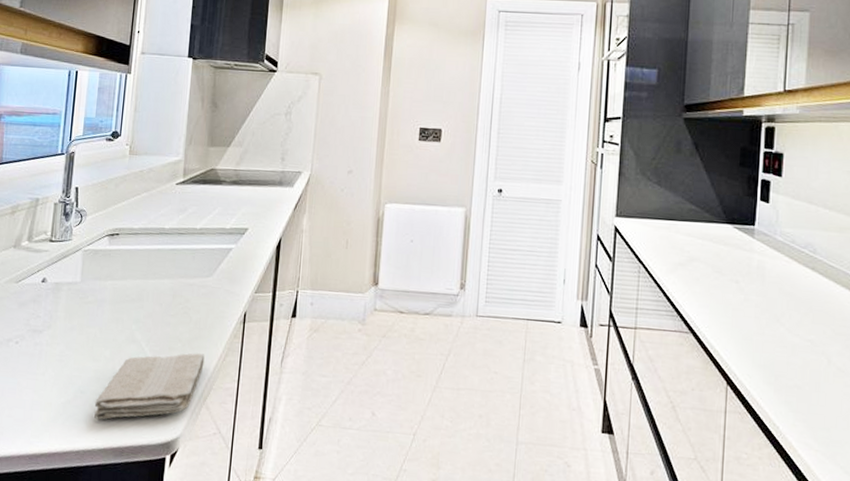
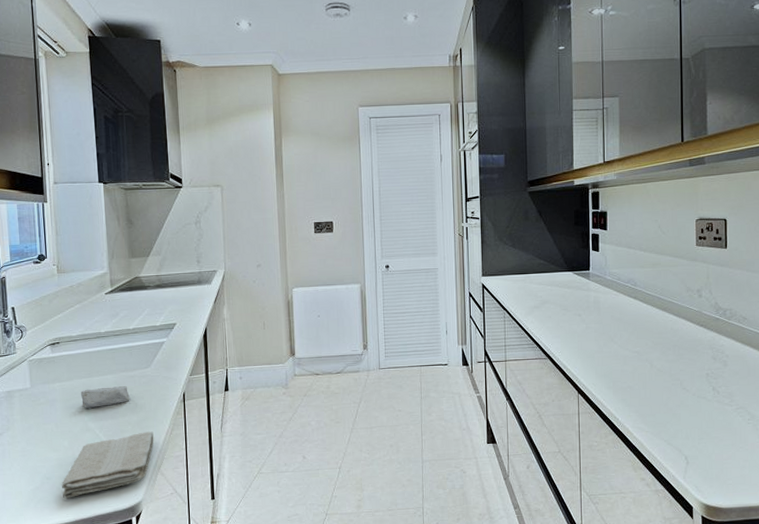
soap bar: none [132,292,185,316] -> present [81,386,130,408]

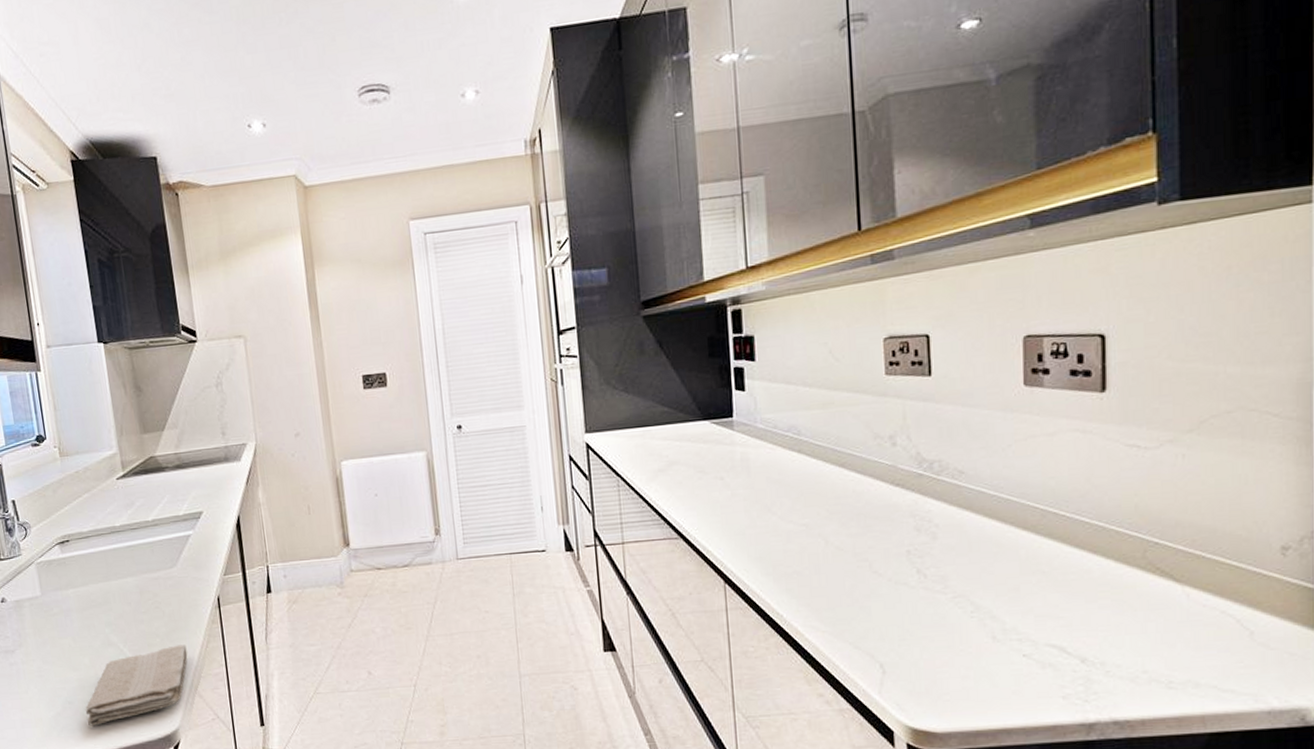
soap bar: present [81,386,130,408] -> none [98,590,156,618]

